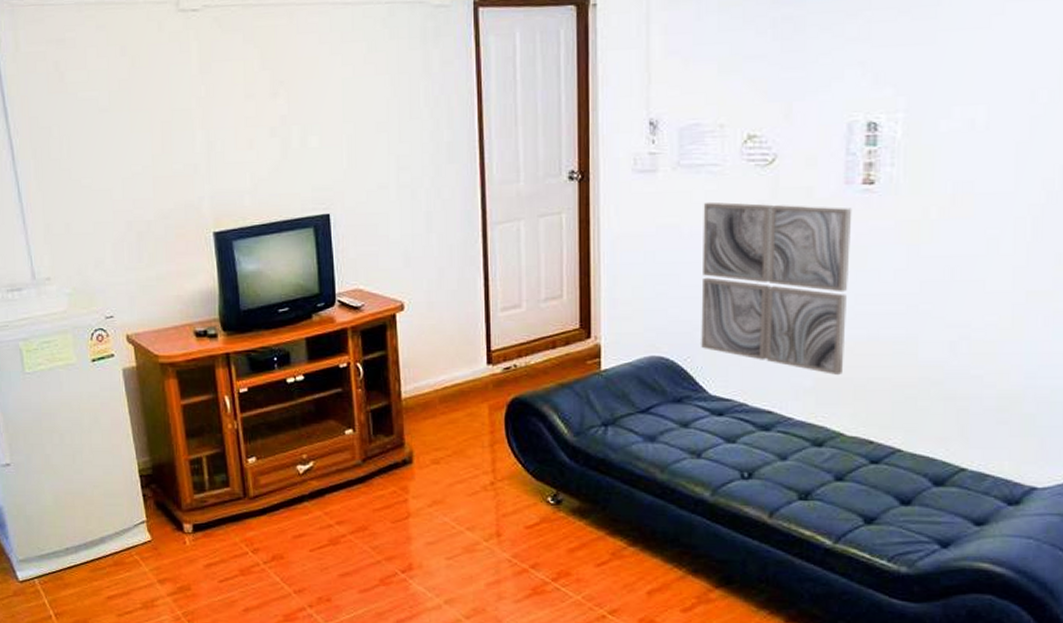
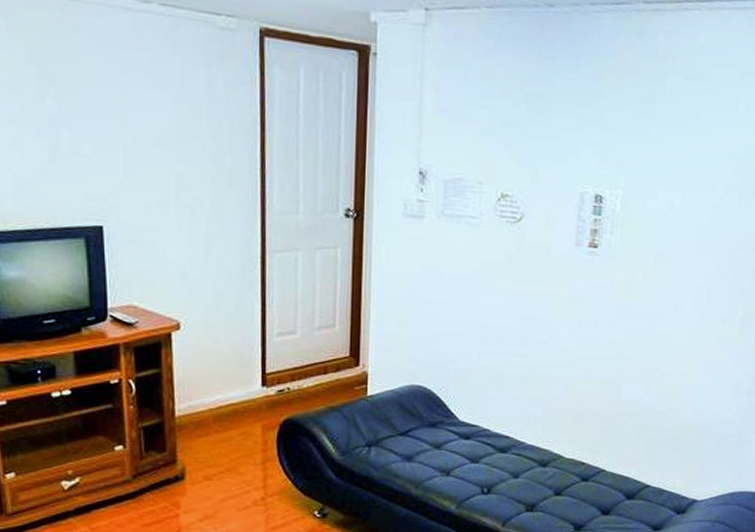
wall art: present [701,201,852,376] -> none [454,250,580,408]

